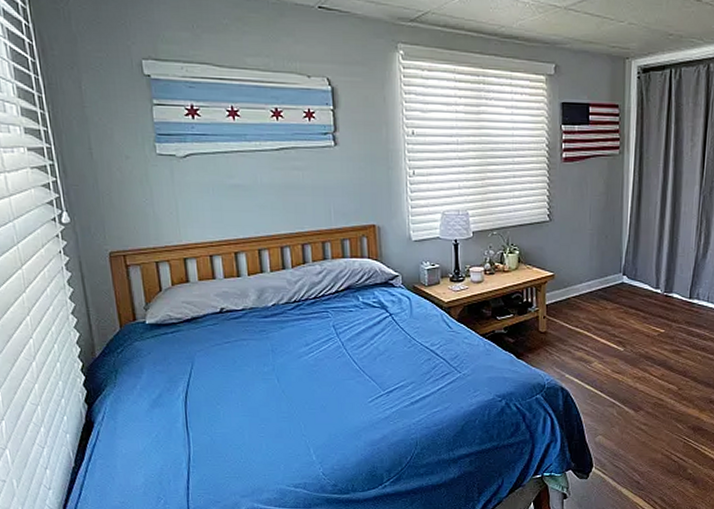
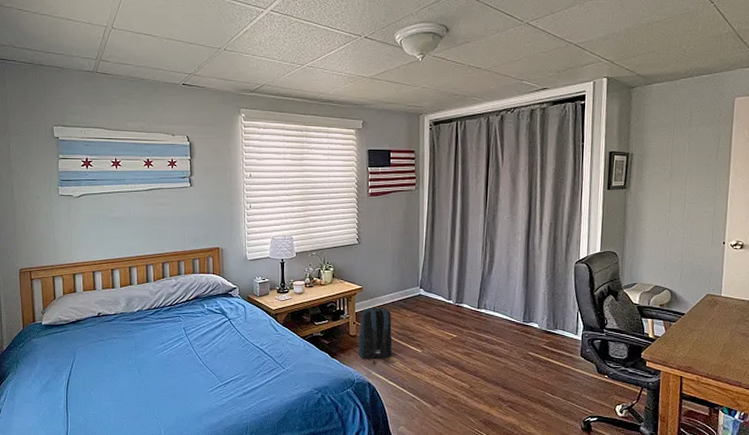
backpack: none [549,298,590,367] -> present [358,307,393,365]

